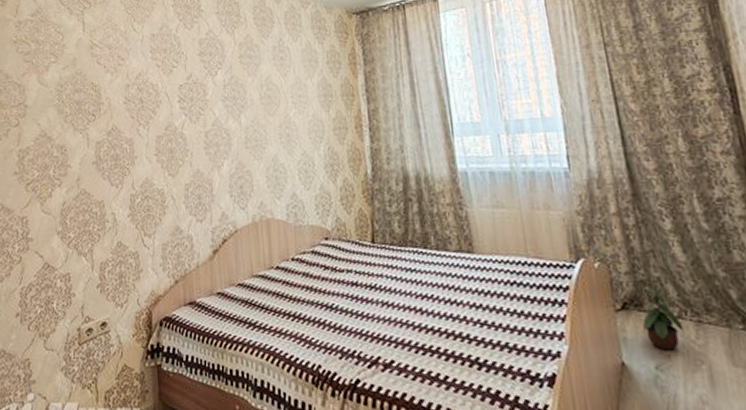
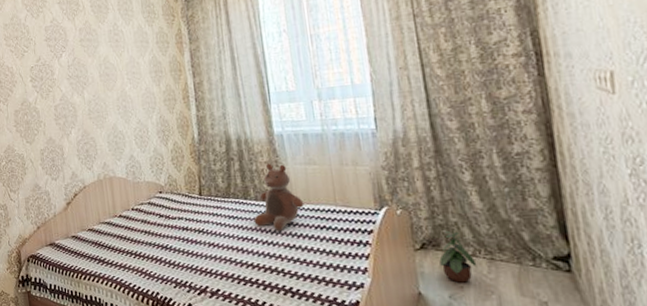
stuffed bear: none [434,206,492,287] -> present [253,163,304,231]

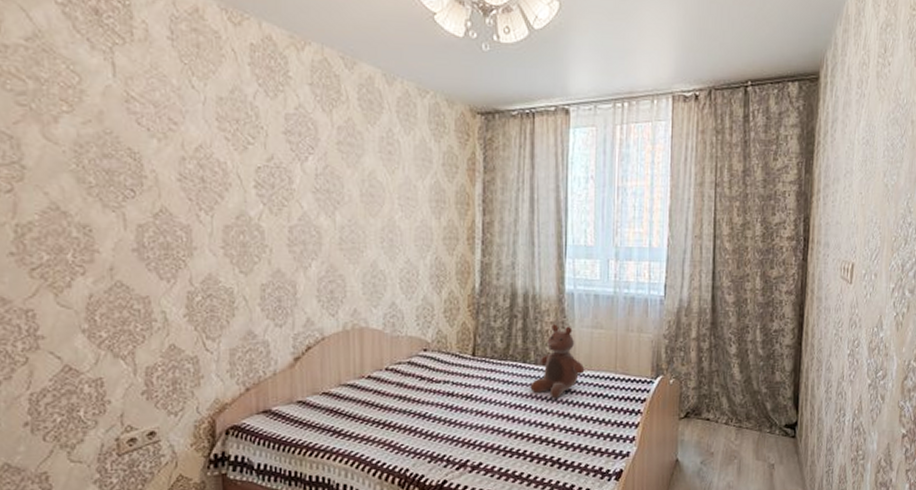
potted plant: present [439,230,477,283] -> none [698,400,728,449]

